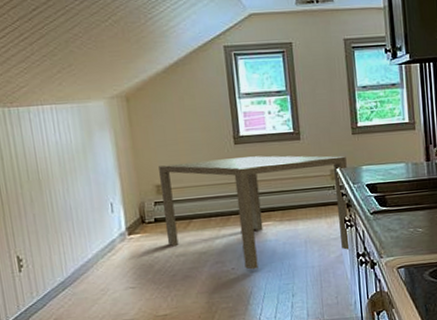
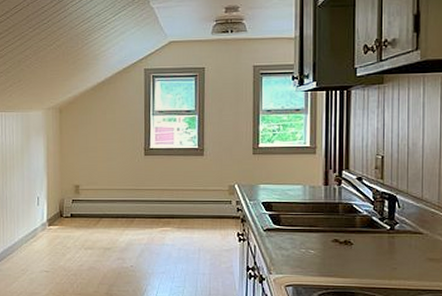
dining table: present [159,155,349,270] -> none [79,167,245,269]

